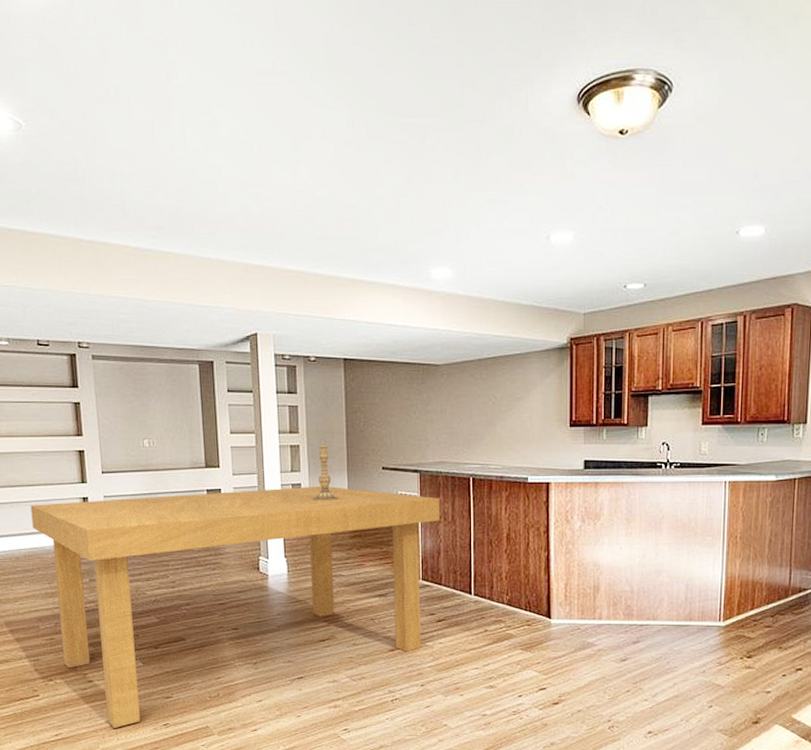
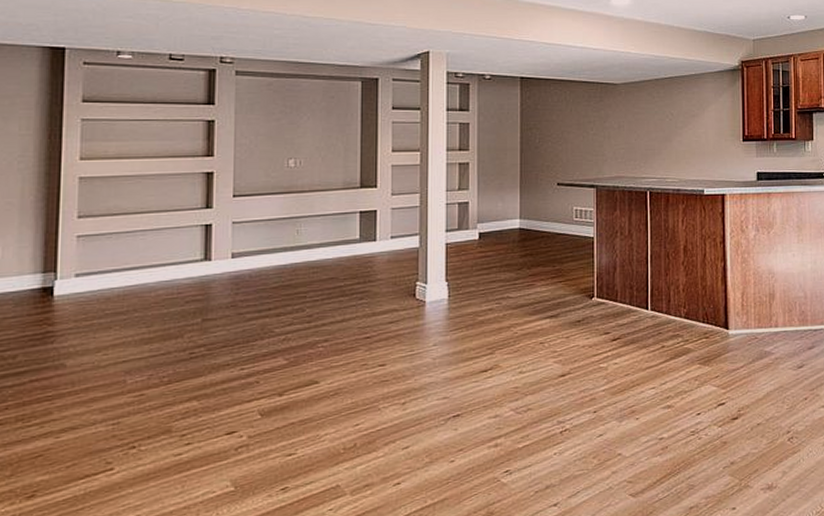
dining table: present [30,485,441,728] -> none [134,203,617,501]
candlestick: present [312,439,339,501] -> none [480,156,510,220]

